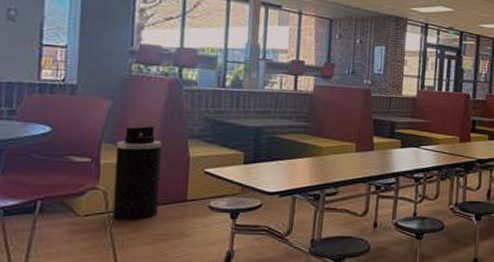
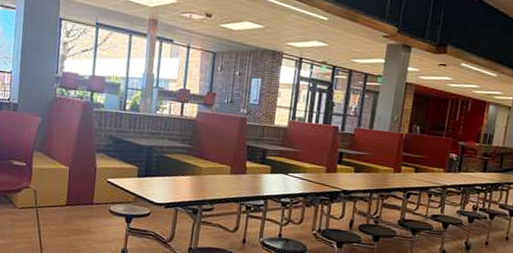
trash can: present [112,126,162,221] -> none [39,139,76,216]

